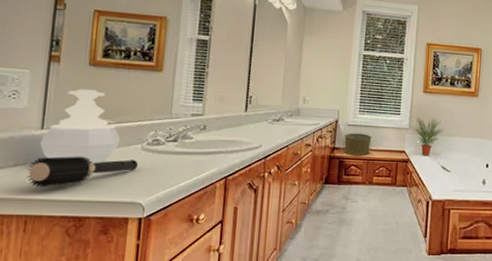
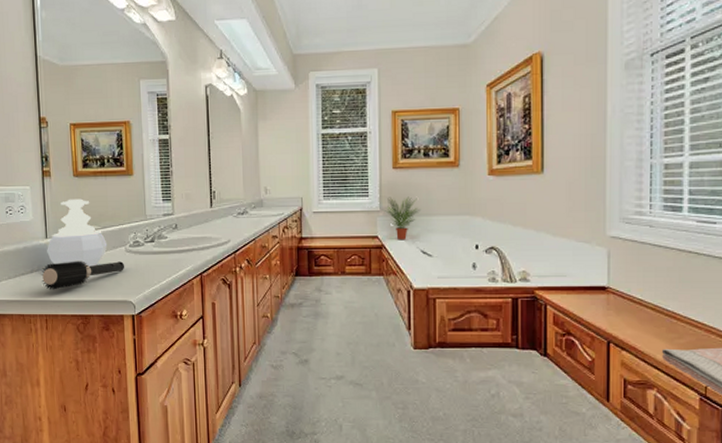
basket: present [344,133,372,157] -> none [311,220,340,245]

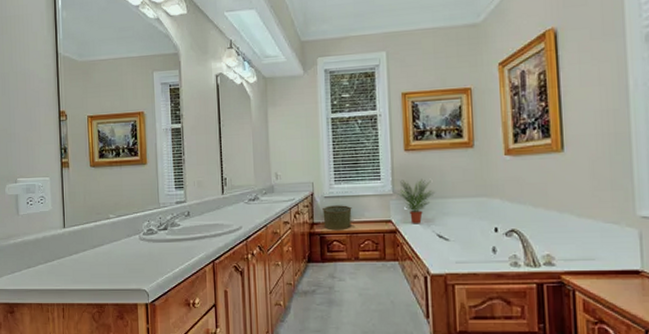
hairbrush: present [40,260,125,290] -> none [58,249,139,279]
soap dispenser: present [47,198,108,267] -> none [64,188,122,255]
basket: none [311,220,340,245] -> present [322,205,352,231]

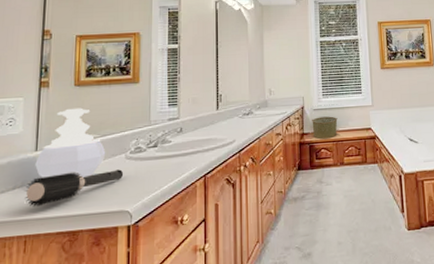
hairbrush: none [58,249,139,279] -> present [24,169,124,207]
soap dispenser: none [64,188,122,255] -> present [35,108,106,178]
potted plant: present [396,179,435,224] -> none [375,92,406,131]

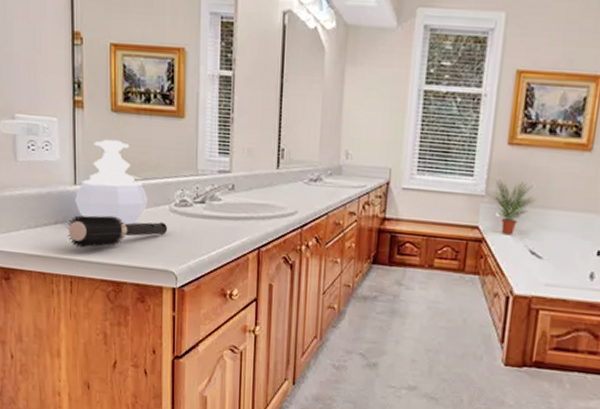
basket: present [312,116,338,140] -> none [397,199,434,232]
potted plant: none [375,92,406,131] -> present [490,179,535,235]

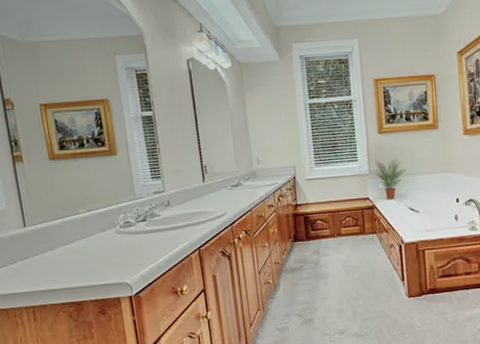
hairbrush: present [66,215,168,248] -> none [21,243,117,280]
soap dispenser: present [75,139,148,225] -> none [26,182,96,253]

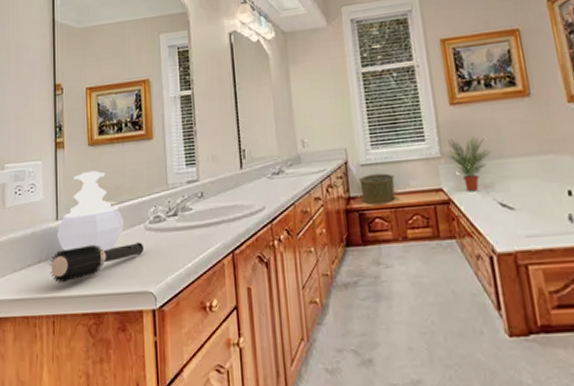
hairbrush: none [21,243,117,280] -> present [49,242,145,283]
soap dispenser: none [26,182,96,253] -> present [57,170,125,251]
basket: none [305,186,333,211] -> present [359,173,395,206]

